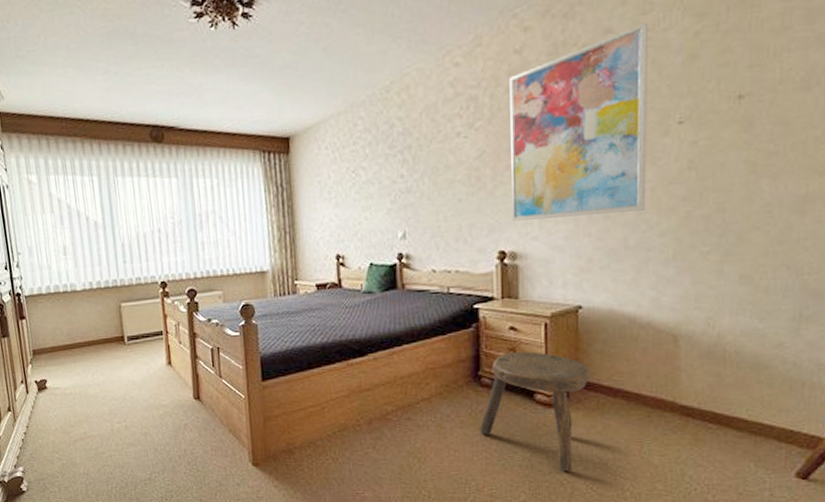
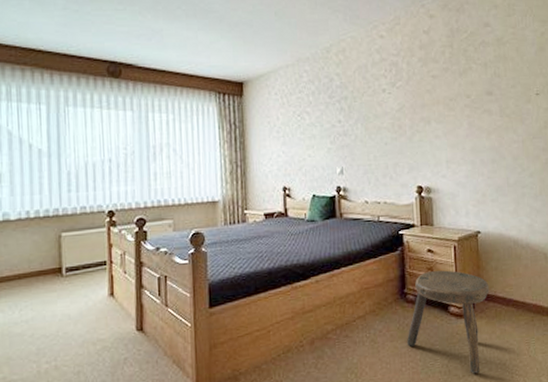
wall art: present [509,22,648,221] -> none [421,22,520,162]

